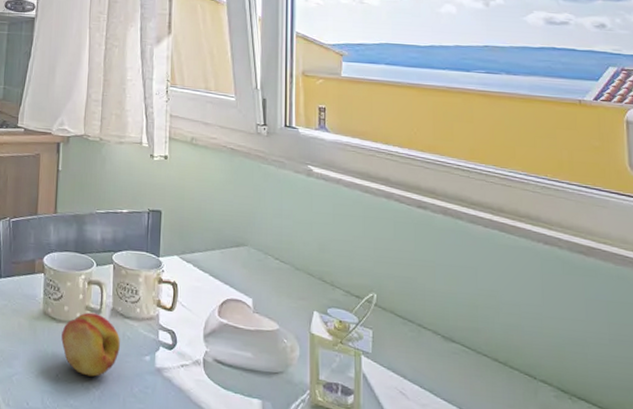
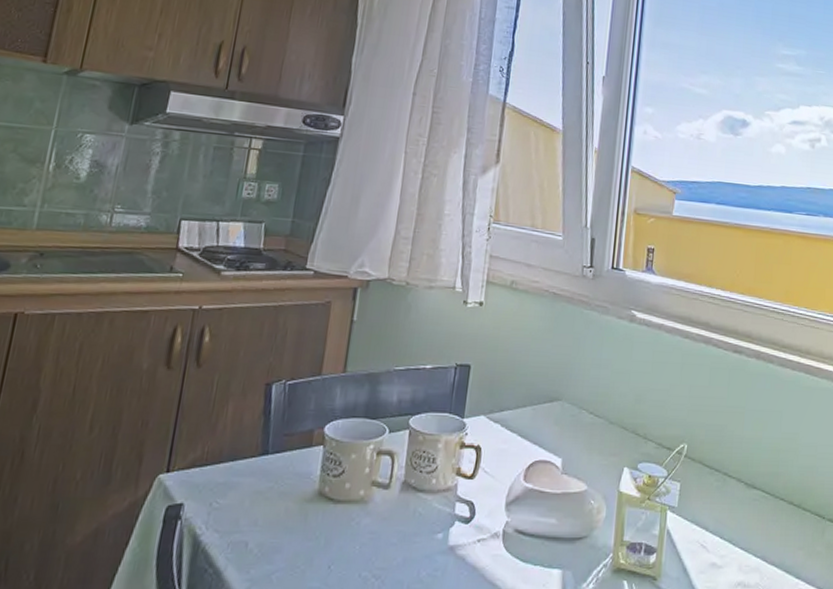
fruit: present [61,312,120,377] -> none [338,488,410,564]

